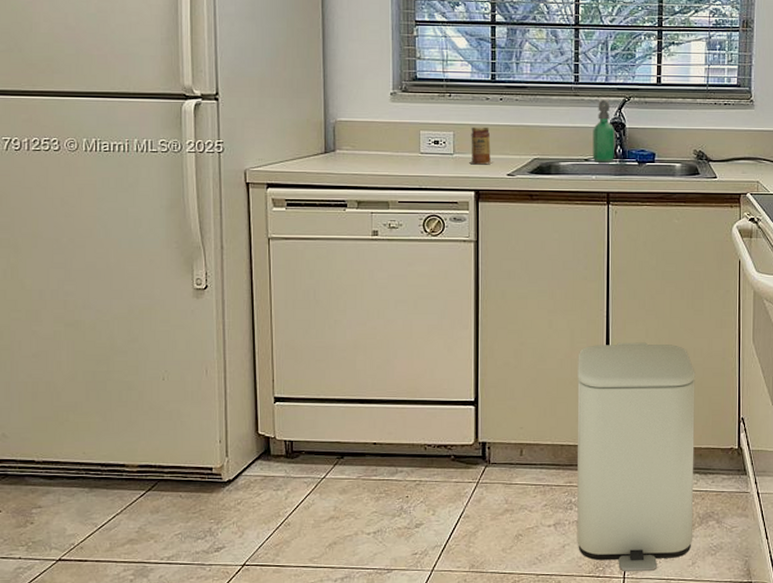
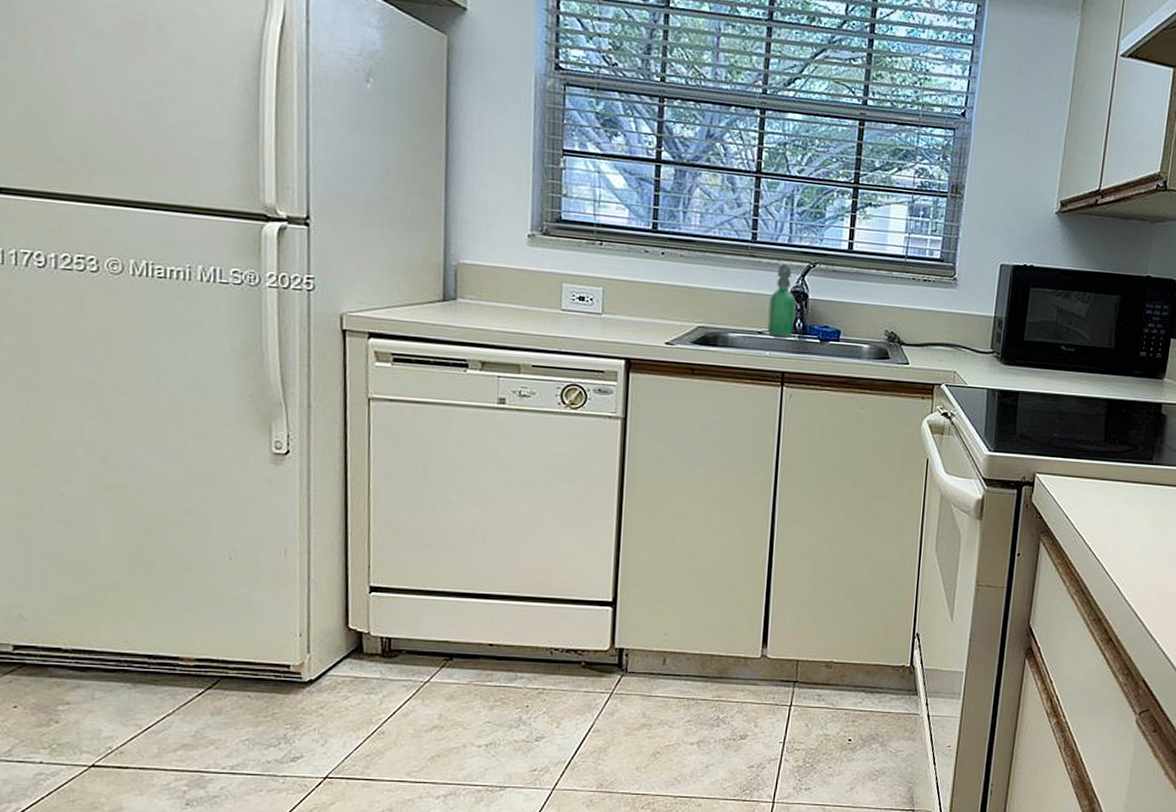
canister: present [469,126,493,165] -> none [620,283,649,329]
pedal bin: present [577,342,695,572] -> none [722,543,869,797]

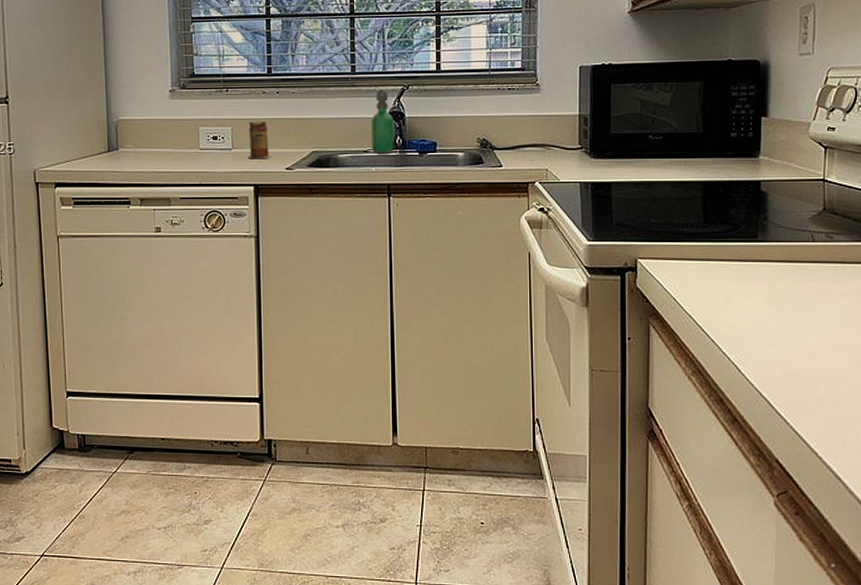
canister: none [620,283,649,329] -> present [248,120,271,159]

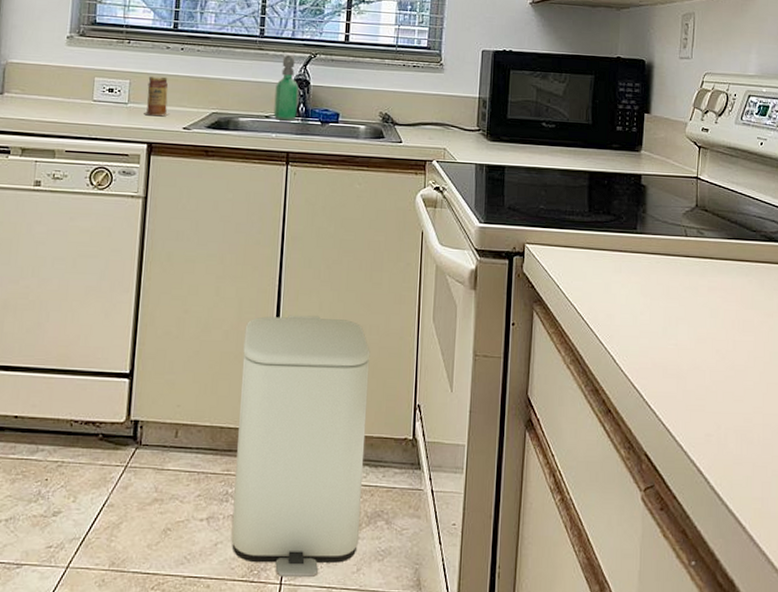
pedal bin: none [362,339,488,578] -> present [231,315,371,578]

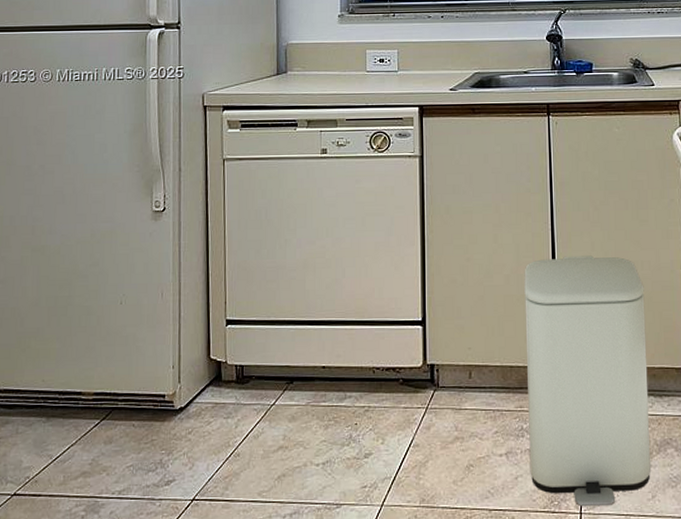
canister: present [144,75,169,116] -> none [413,43,436,81]
soap dispenser: present [273,54,299,121] -> none [531,12,553,75]

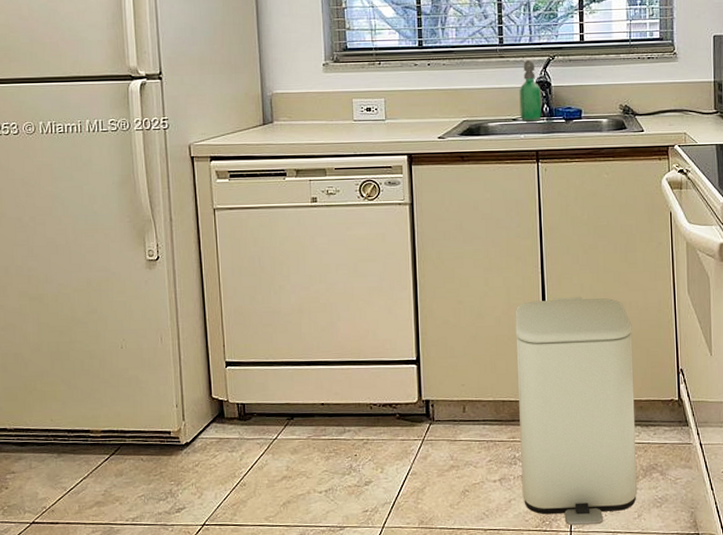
soap dispenser: none [531,12,553,75] -> present [519,59,542,122]

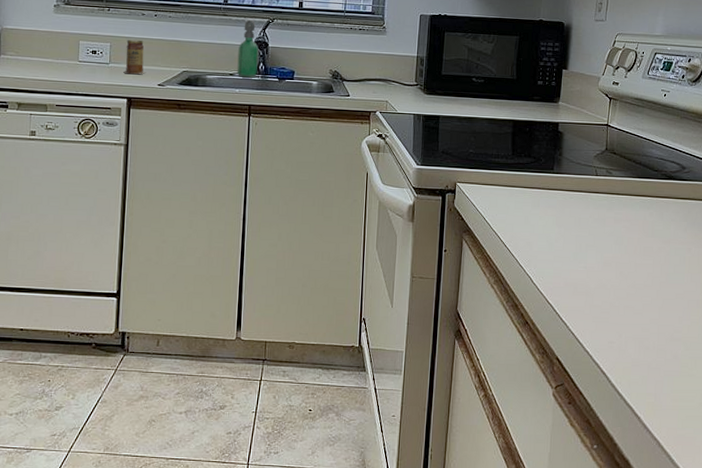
canister: none [401,92,424,130] -> present [123,39,145,75]
pedal bin: present [515,297,637,526] -> none [206,244,323,459]

